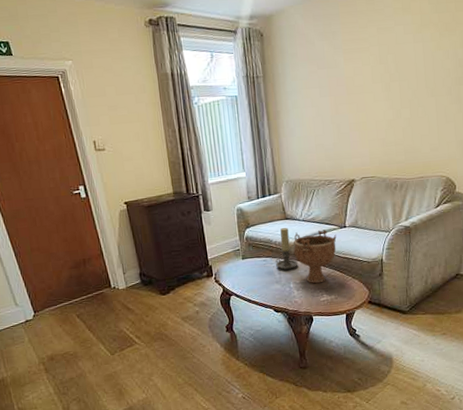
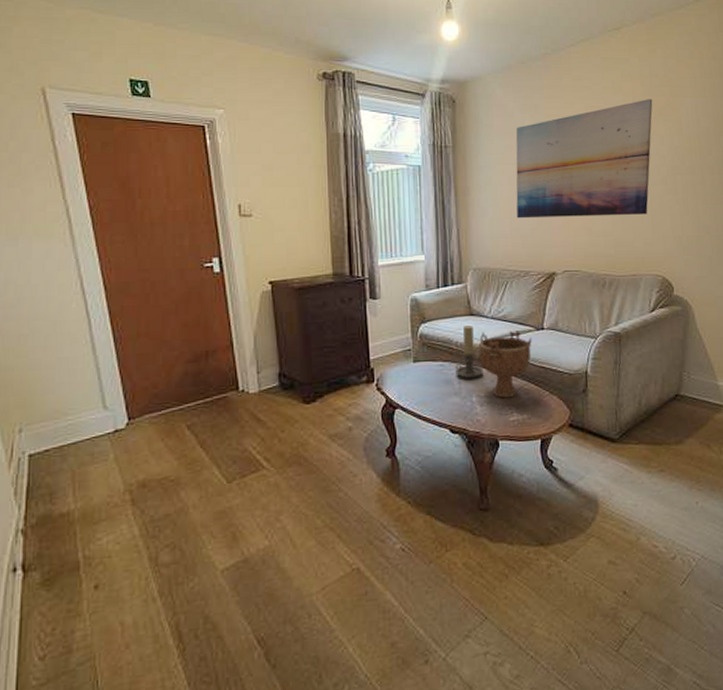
wall art: none [317,16,439,136] -> present [515,99,653,219]

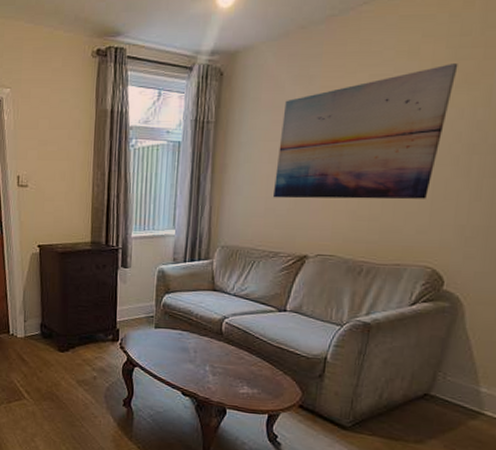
candle holder: present [455,326,483,378] -> none [193,300,220,349]
decorative bowl: present [478,330,532,398] -> none [216,308,273,372]

